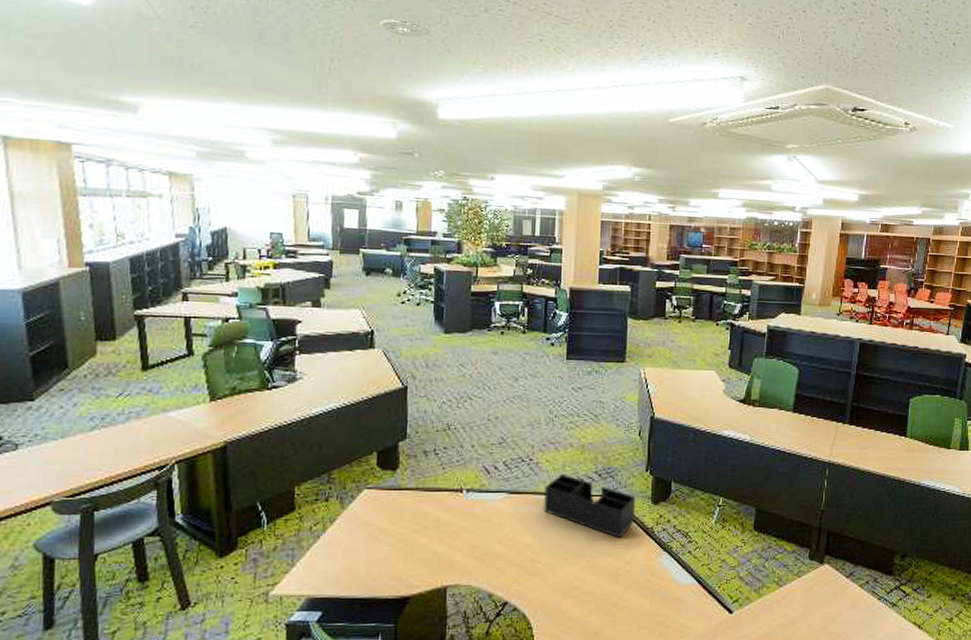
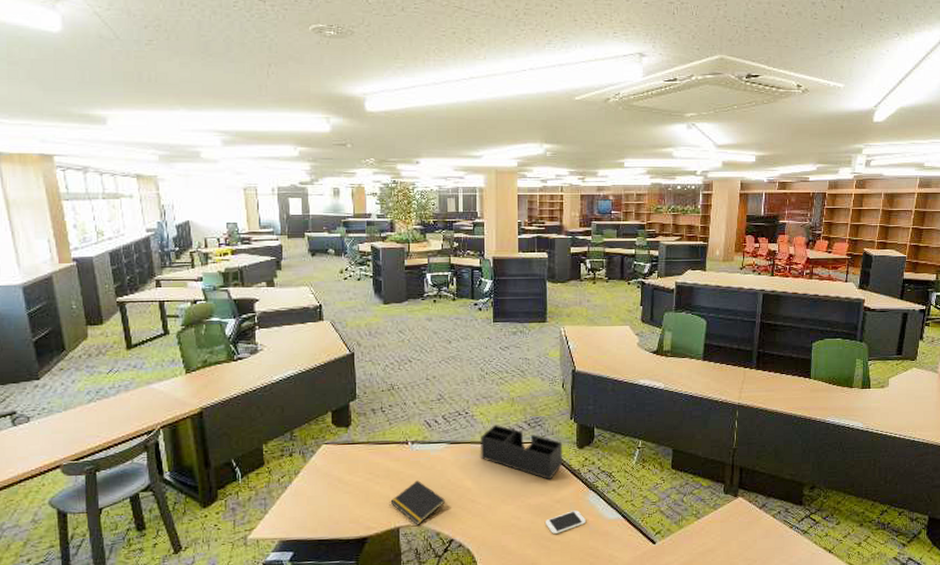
notepad: none [438,534,501,585] -> present [390,480,445,525]
smartphone: none [612,573,657,600] -> present [546,510,586,535]

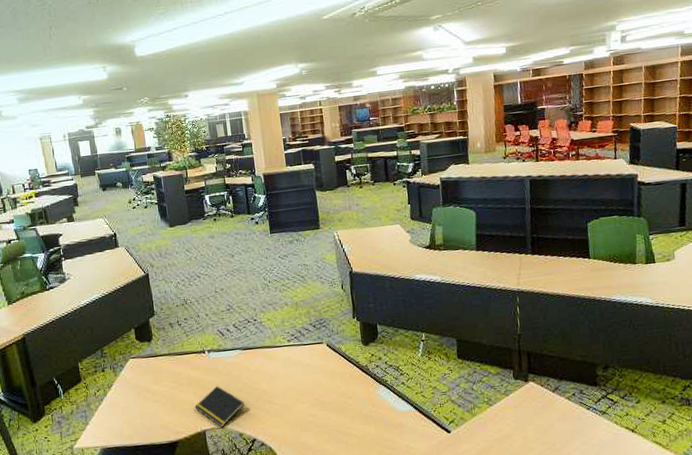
desk organizer: present [479,425,563,480] -> none [269,329,350,378]
smartphone: present [546,510,586,535] -> none [340,405,379,429]

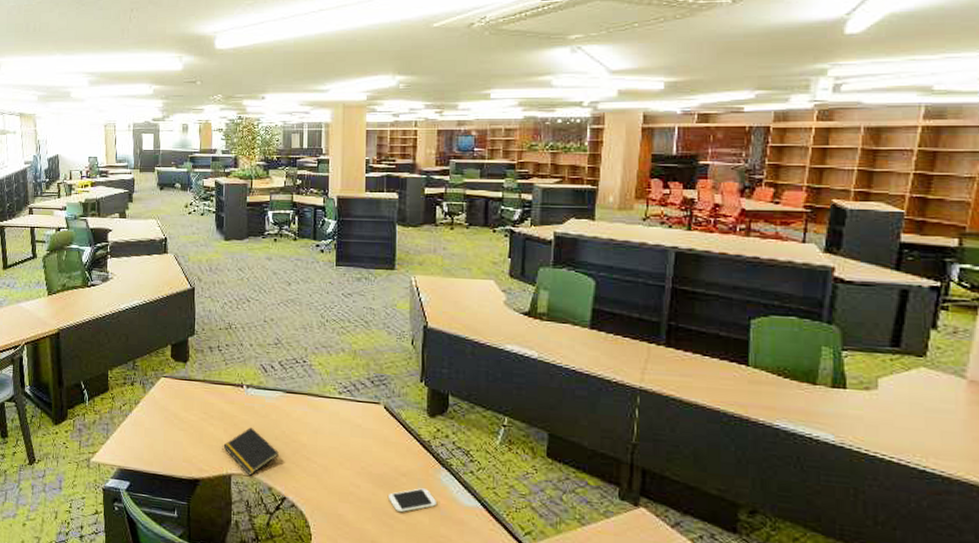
smartphone: none [340,405,379,429] -> present [389,488,436,513]

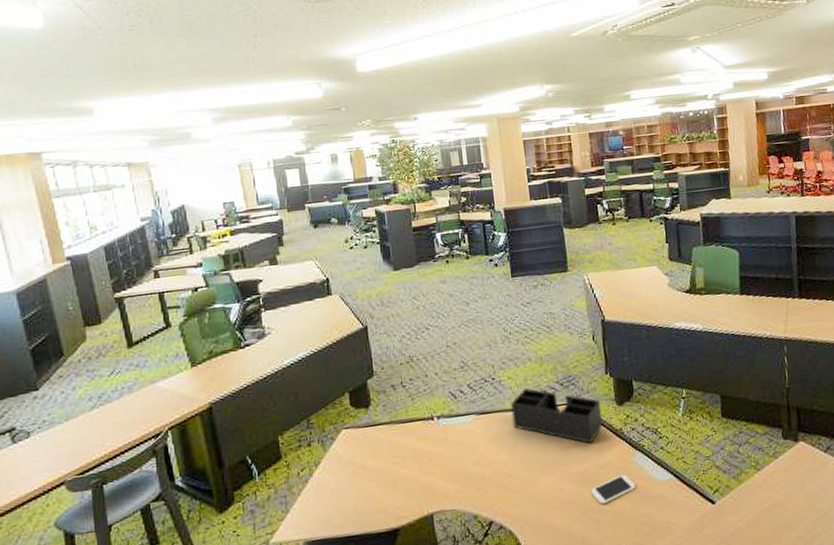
notepad: present [223,427,279,476] -> none [420,459,480,510]
desk organizer: none [317,378,411,449] -> present [510,388,602,444]

